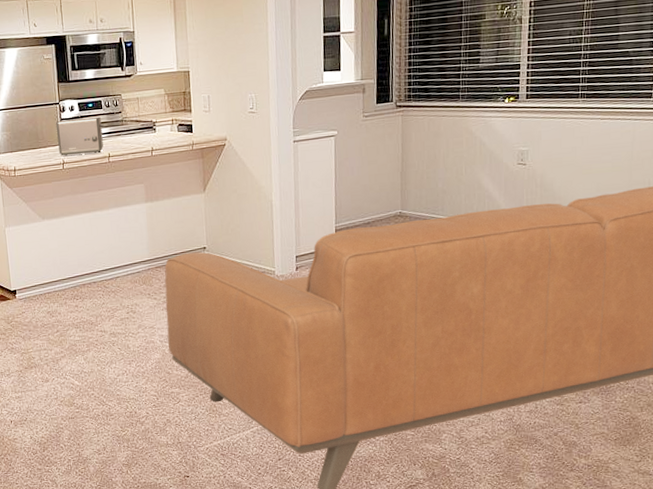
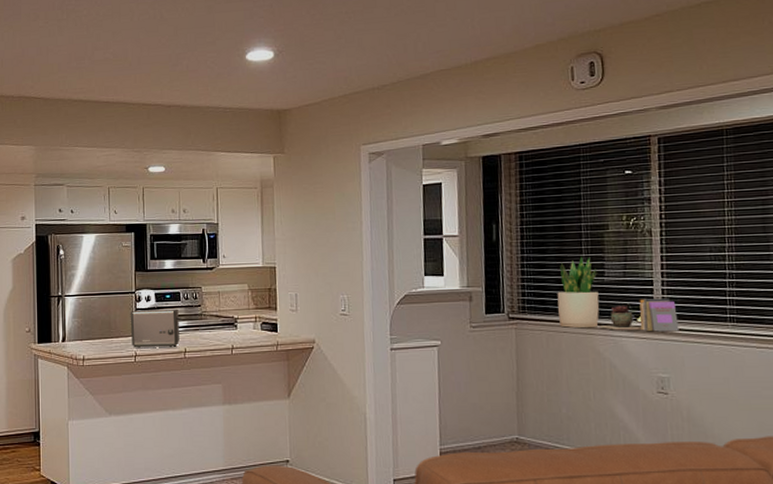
planter: none [438,46,474,112] -> present [557,257,600,329]
succulent plant: none [473,88,508,112] -> present [599,305,642,330]
books: none [507,79,539,111] -> present [639,298,680,332]

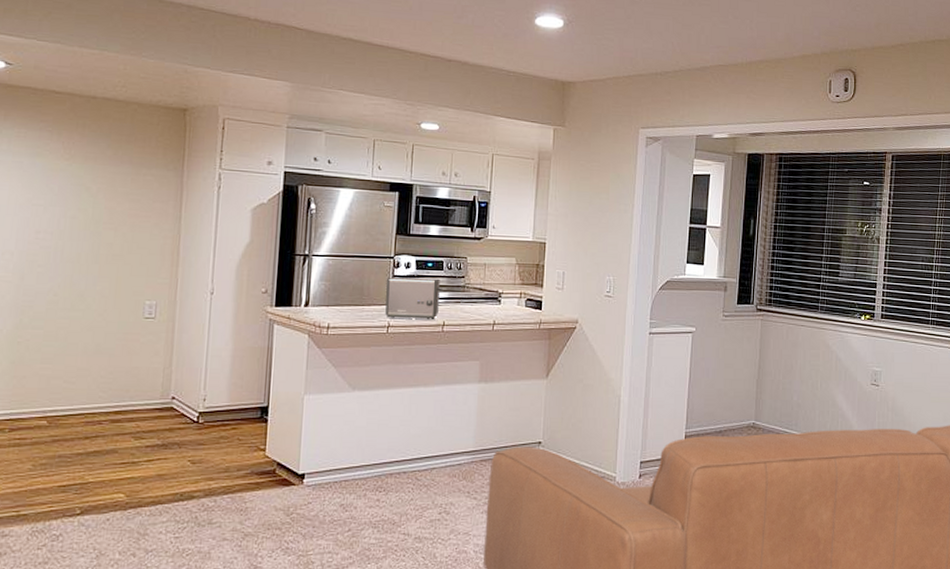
planter: present [557,257,600,329] -> none [799,257,833,323]
succulent plant: present [599,305,642,330] -> none [831,303,864,327]
books: present [639,298,680,332] -> none [863,299,893,330]

